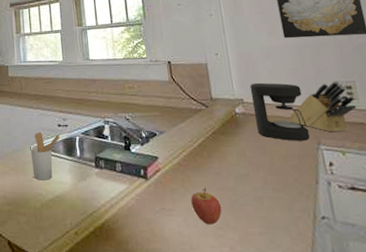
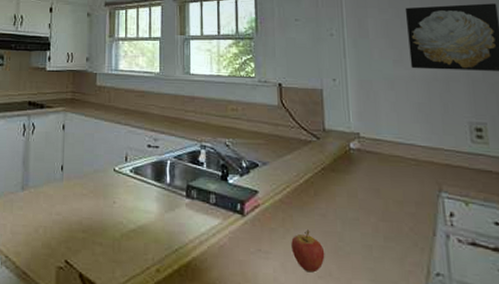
utensil holder: present [30,132,60,180] -> none [114,151,149,207]
coffee maker: present [249,82,311,141] -> none [368,116,432,186]
knife block: present [288,81,357,133] -> none [408,121,486,180]

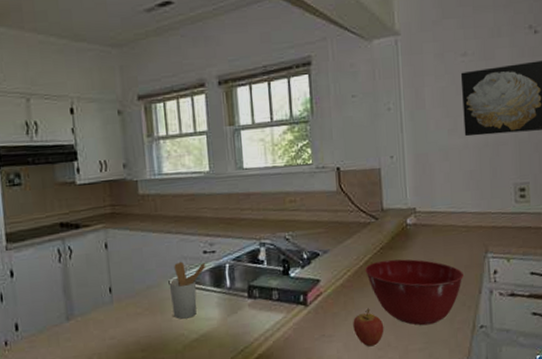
utensil holder: none [114,151,149,207] -> present [168,261,206,319]
mixing bowl: none [305,181,414,261] -> present [365,259,463,326]

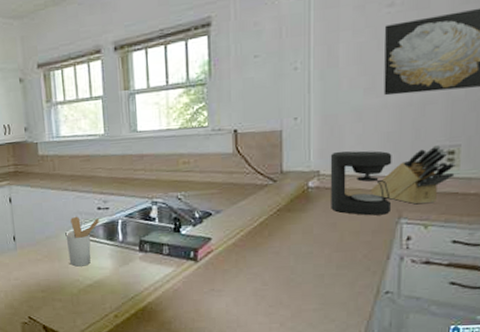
fruit: present [353,309,384,347] -> none [244,268,277,303]
mixing bowl: present [365,259,463,326] -> none [259,221,370,287]
coffee maker: none [424,188,479,251] -> present [330,150,392,216]
knife block: none [460,183,527,239] -> present [370,145,456,205]

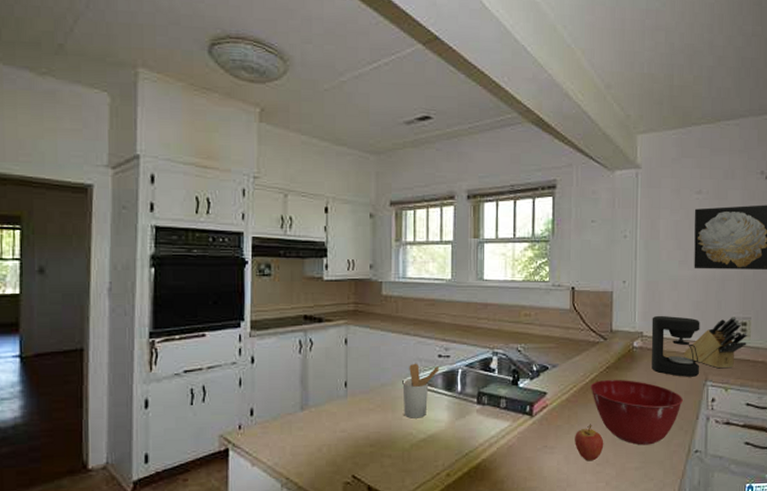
fruit: none [244,268,277,303] -> present [575,425,604,461]
mixing bowl: none [259,221,370,287] -> present [590,379,683,445]

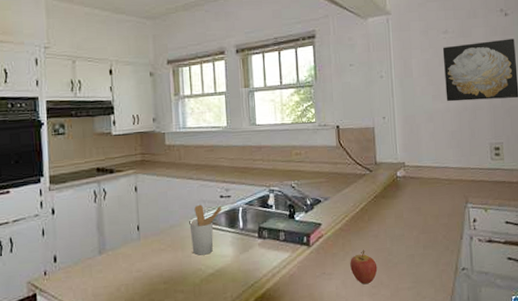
mixing bowl: present [590,379,683,445] -> none [361,207,447,267]
coffee maker: present [651,315,700,377] -> none [412,146,460,201]
knife block: present [683,317,747,369] -> none [443,143,502,192]

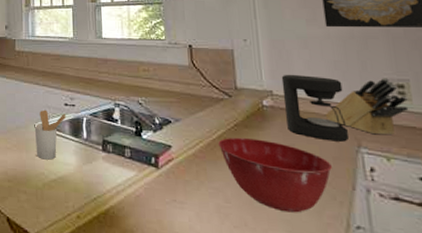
fruit: present [350,251,378,285] -> none [206,183,240,223]
mixing bowl: none [361,207,447,267] -> present [218,137,332,213]
coffee maker: none [412,146,460,201] -> present [281,74,350,142]
knife block: none [443,143,502,192] -> present [324,78,409,136]

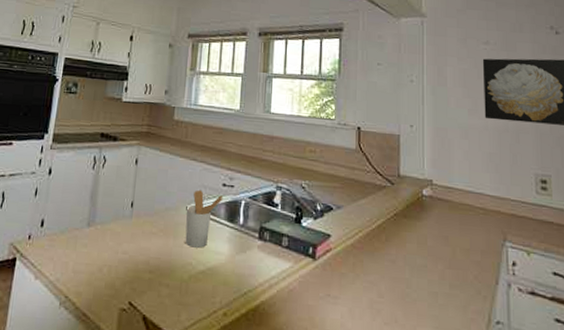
mixing bowl: present [218,137,332,213] -> none [377,227,479,308]
coffee maker: present [281,74,350,142] -> none [442,163,497,235]
knife block: present [324,78,409,136] -> none [477,172,549,230]

